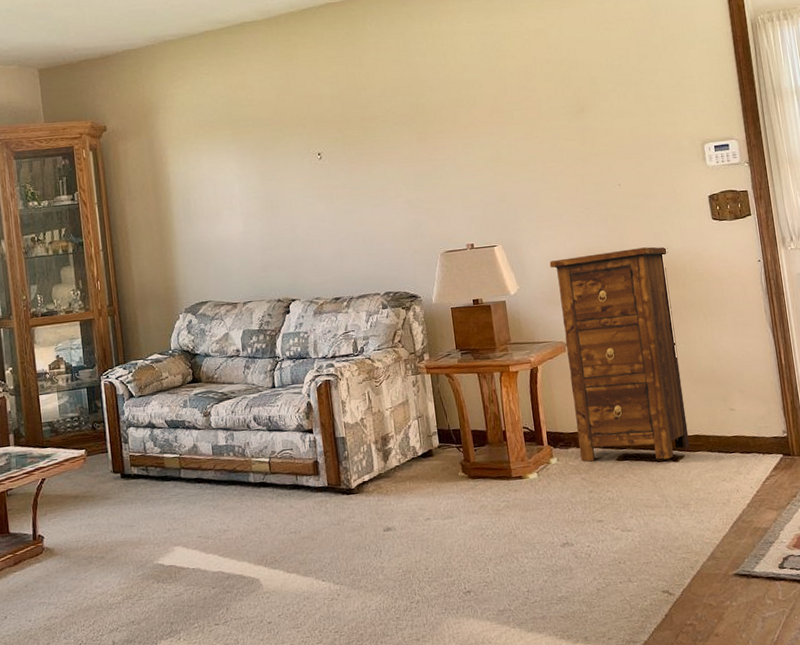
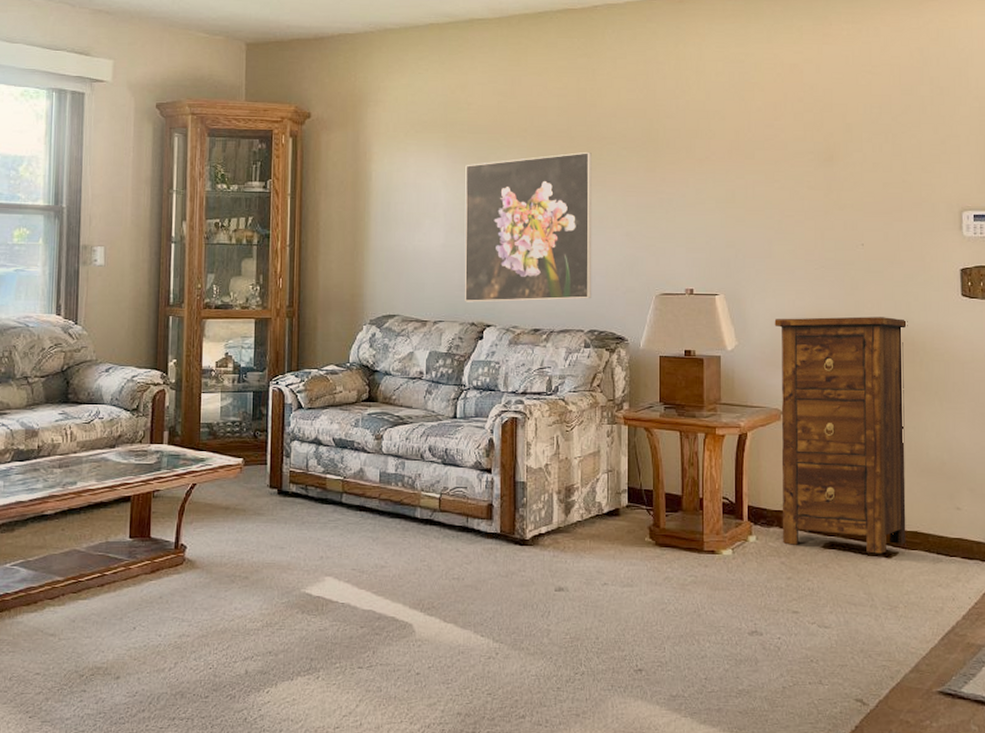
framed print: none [254,131,384,282] -> present [464,151,592,302]

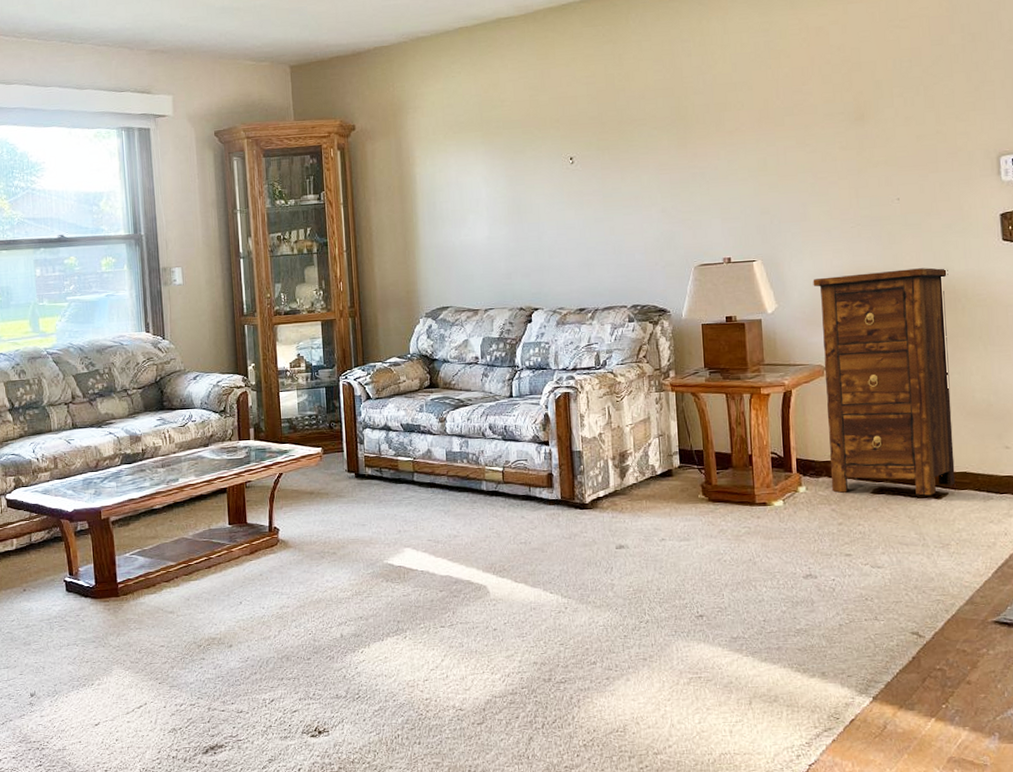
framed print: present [464,151,592,302] -> none [503,135,633,289]

